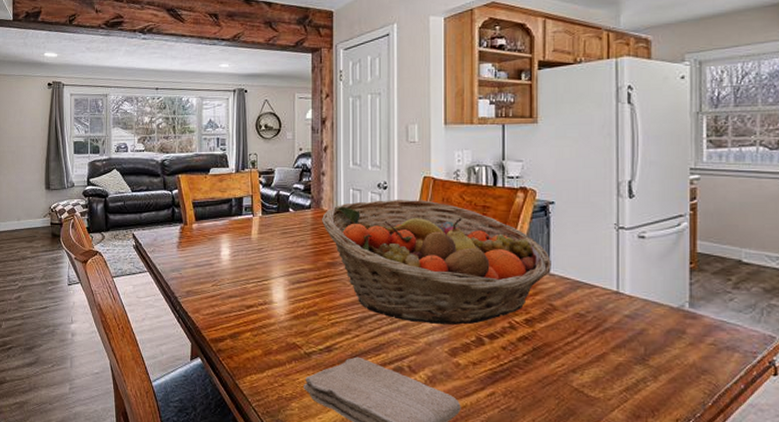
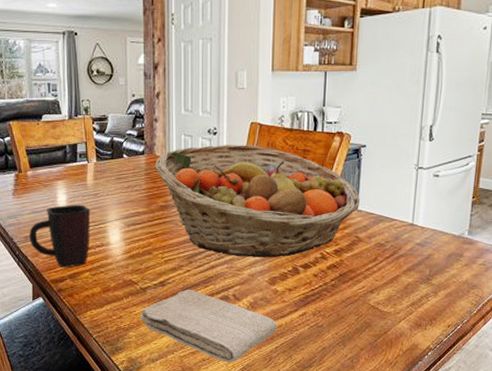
mug: none [191,258,254,327] -> present [29,204,91,268]

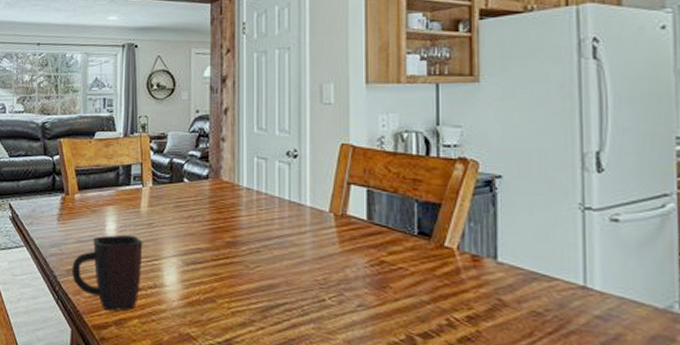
fruit basket: present [155,144,360,257] -> none [221,169,499,320]

